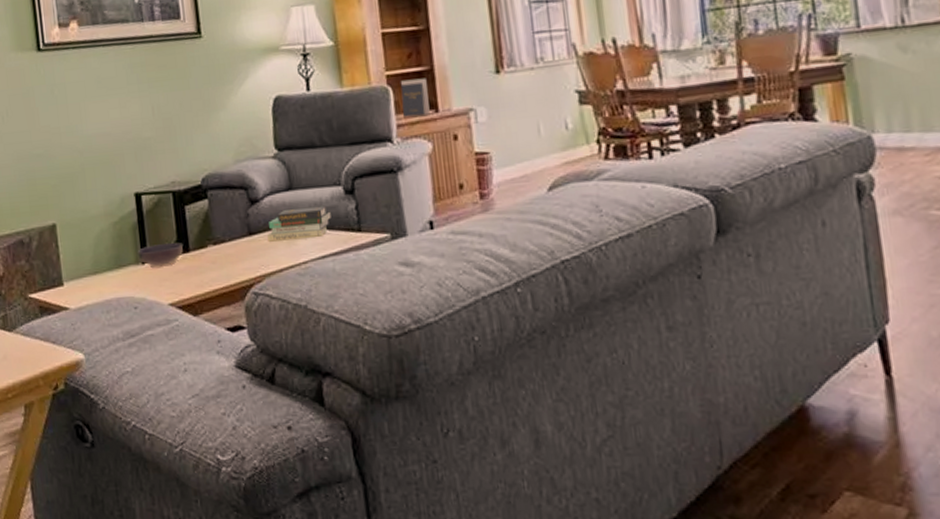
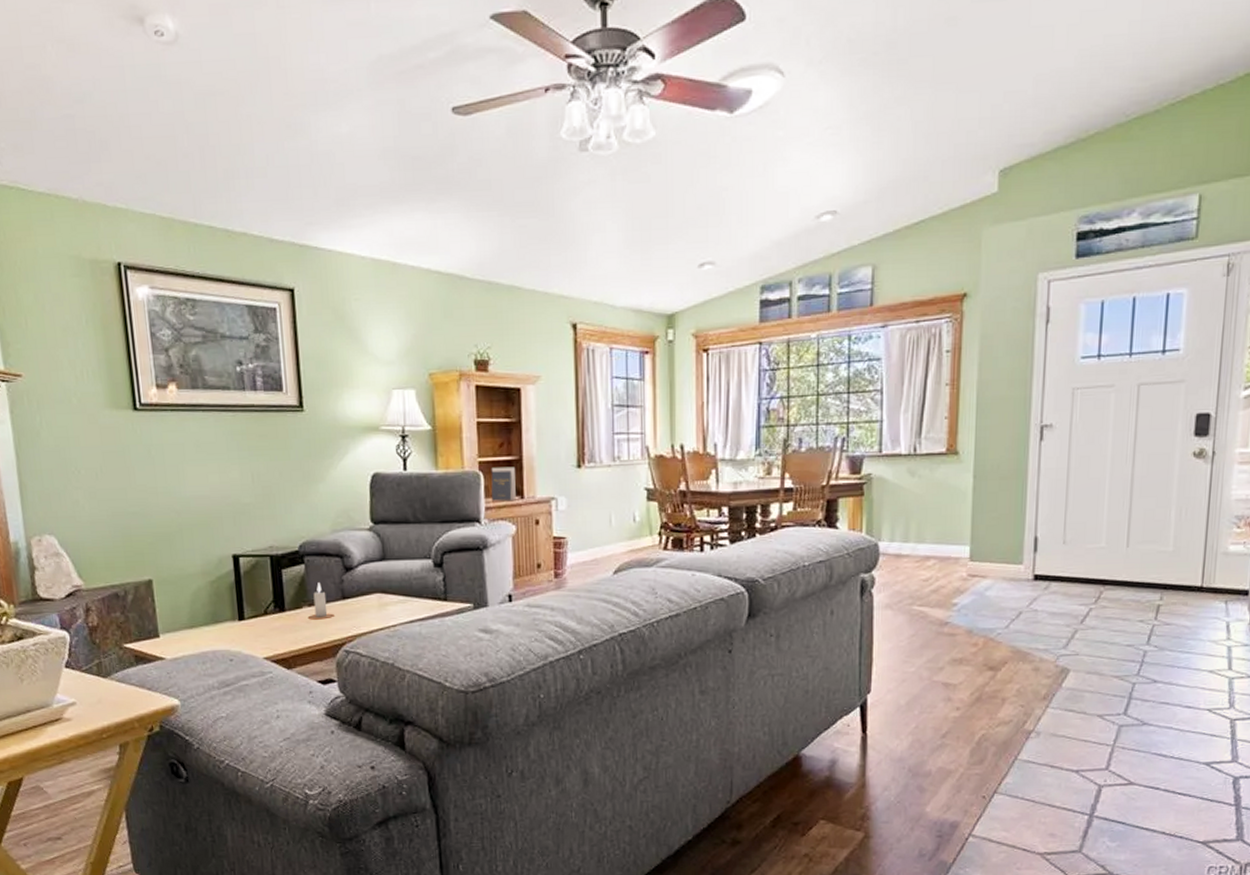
bowl: present [137,242,184,267] -> none [234,602,280,624]
candle: none [213,218,241,260] -> present [307,582,334,620]
books: present [267,205,331,242] -> none [360,576,420,606]

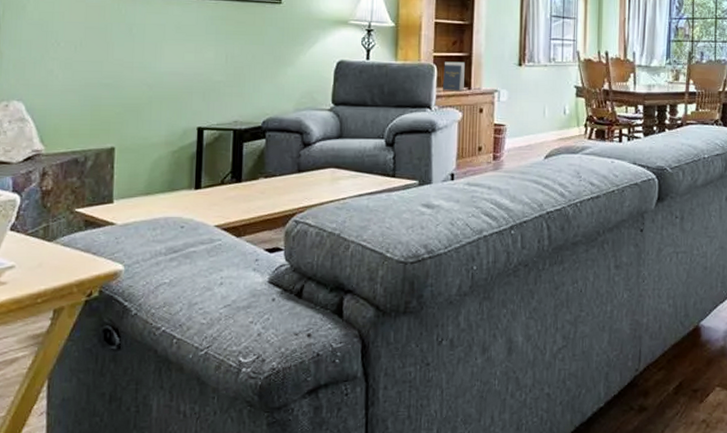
candle: present [307,582,334,620] -> none [262,156,288,191]

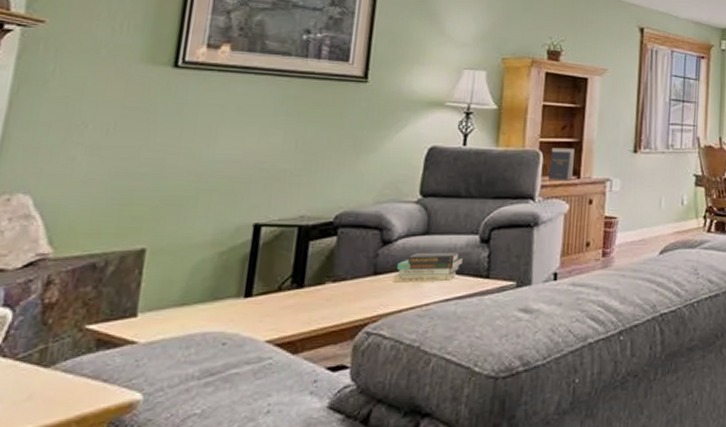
books: none [314,153,372,179] -> present [393,252,463,282]

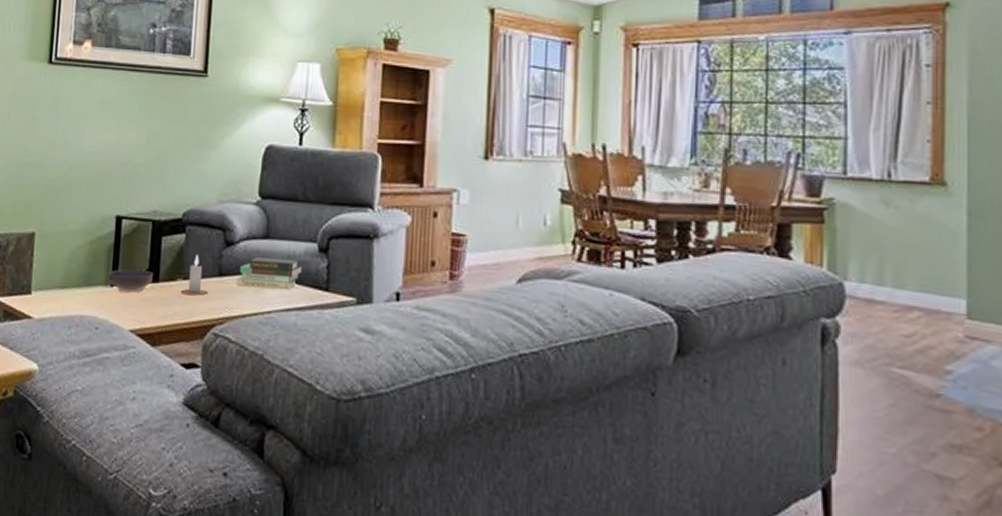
bowl: none [241,277,298,302] -> present [108,269,154,293]
candle: none [329,256,361,297] -> present [180,255,208,296]
books: present [549,148,575,181] -> none [388,150,416,189]

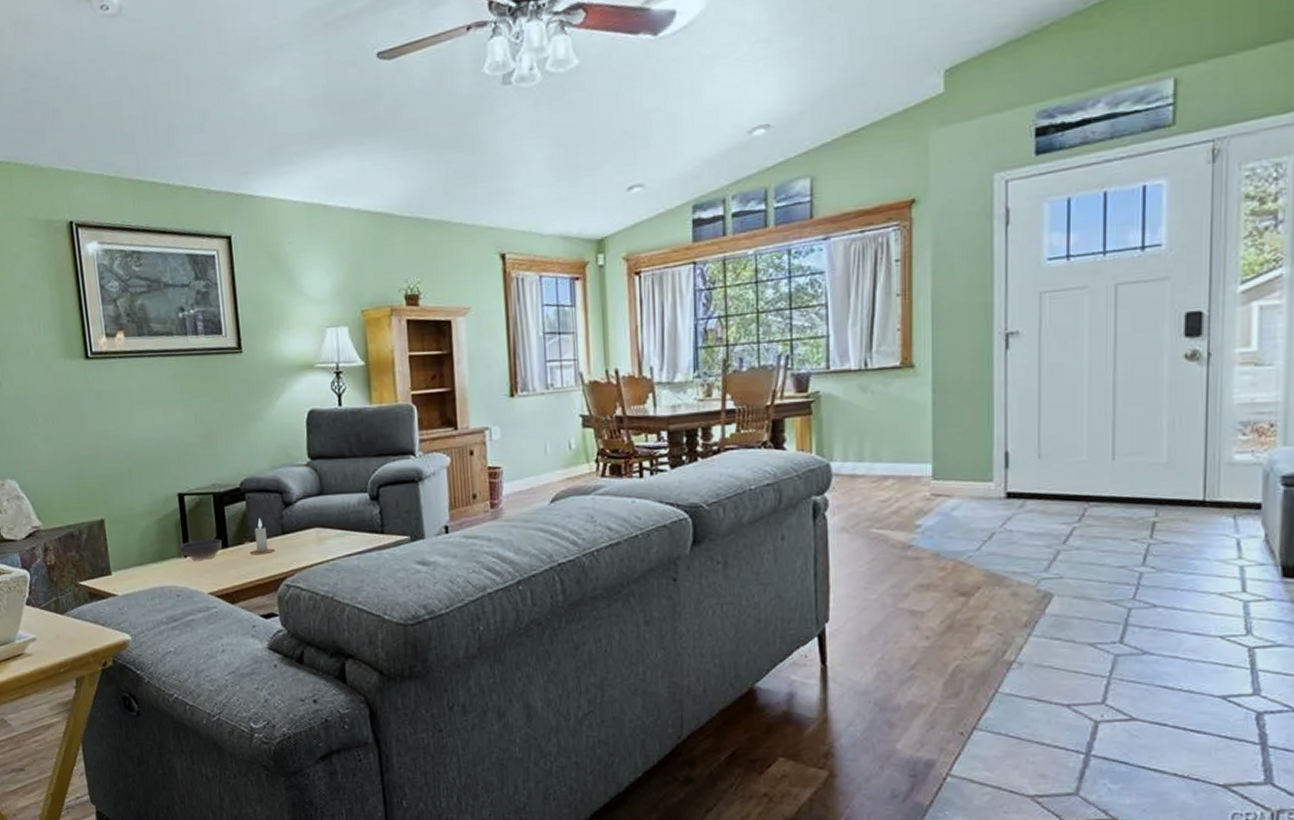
books: present [236,257,302,290] -> none [299,510,358,540]

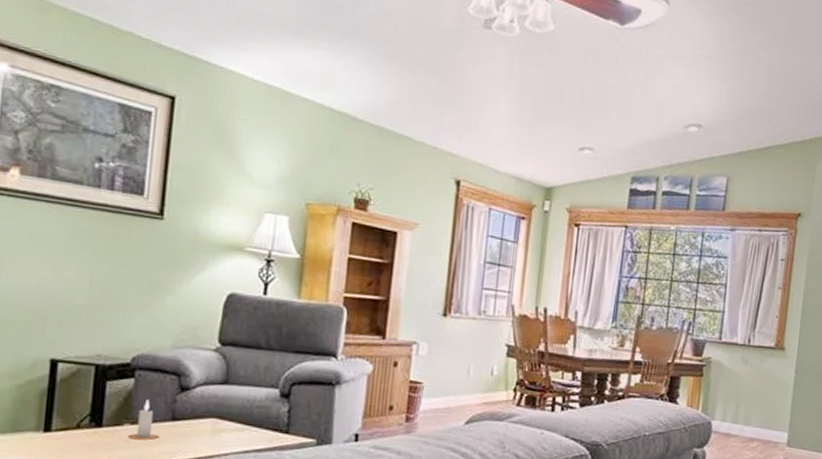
bowl: present [180,538,223,560] -> none [40,414,97,438]

